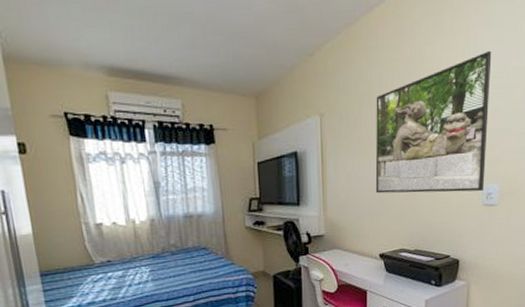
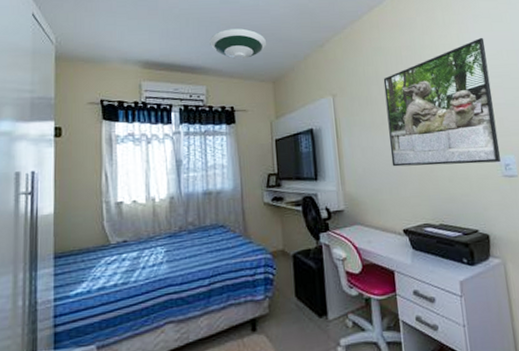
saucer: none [182,29,249,68] -> present [209,28,267,59]

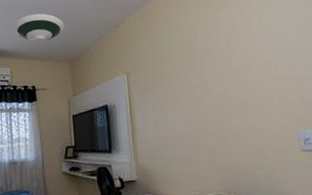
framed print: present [383,37,501,167] -> none [177,9,300,141]

